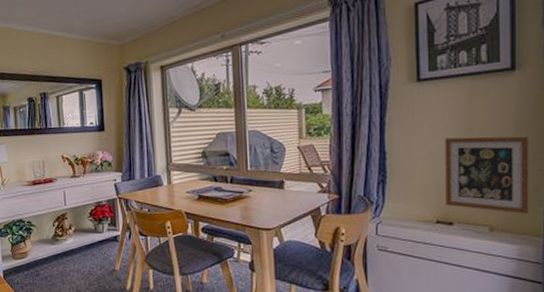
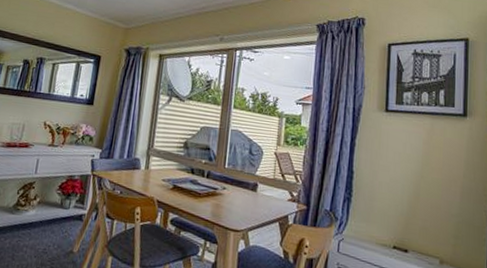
picture frame: present [445,136,529,214] -> none [403,167,476,251]

